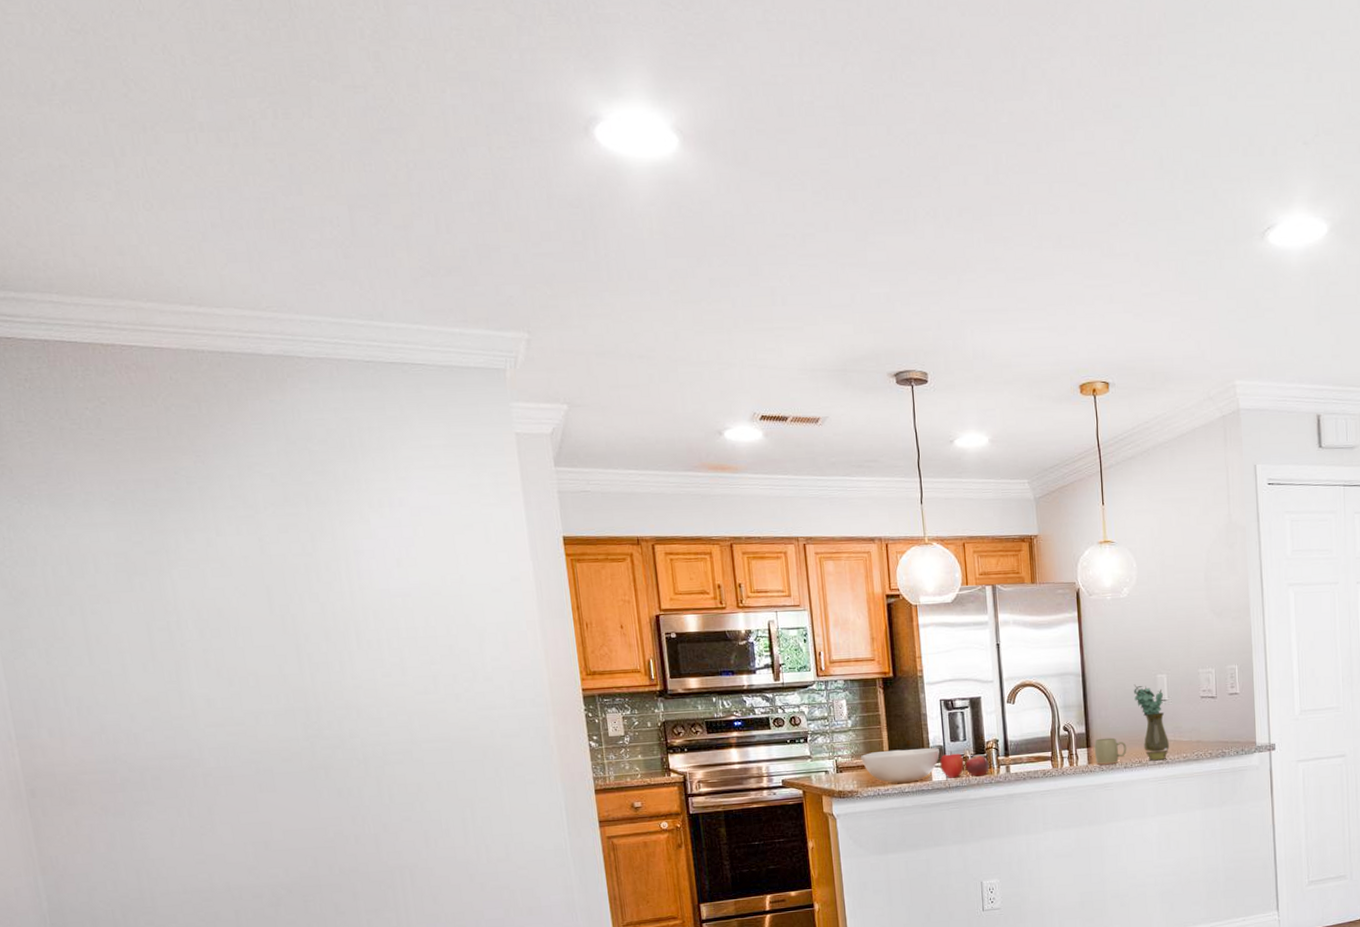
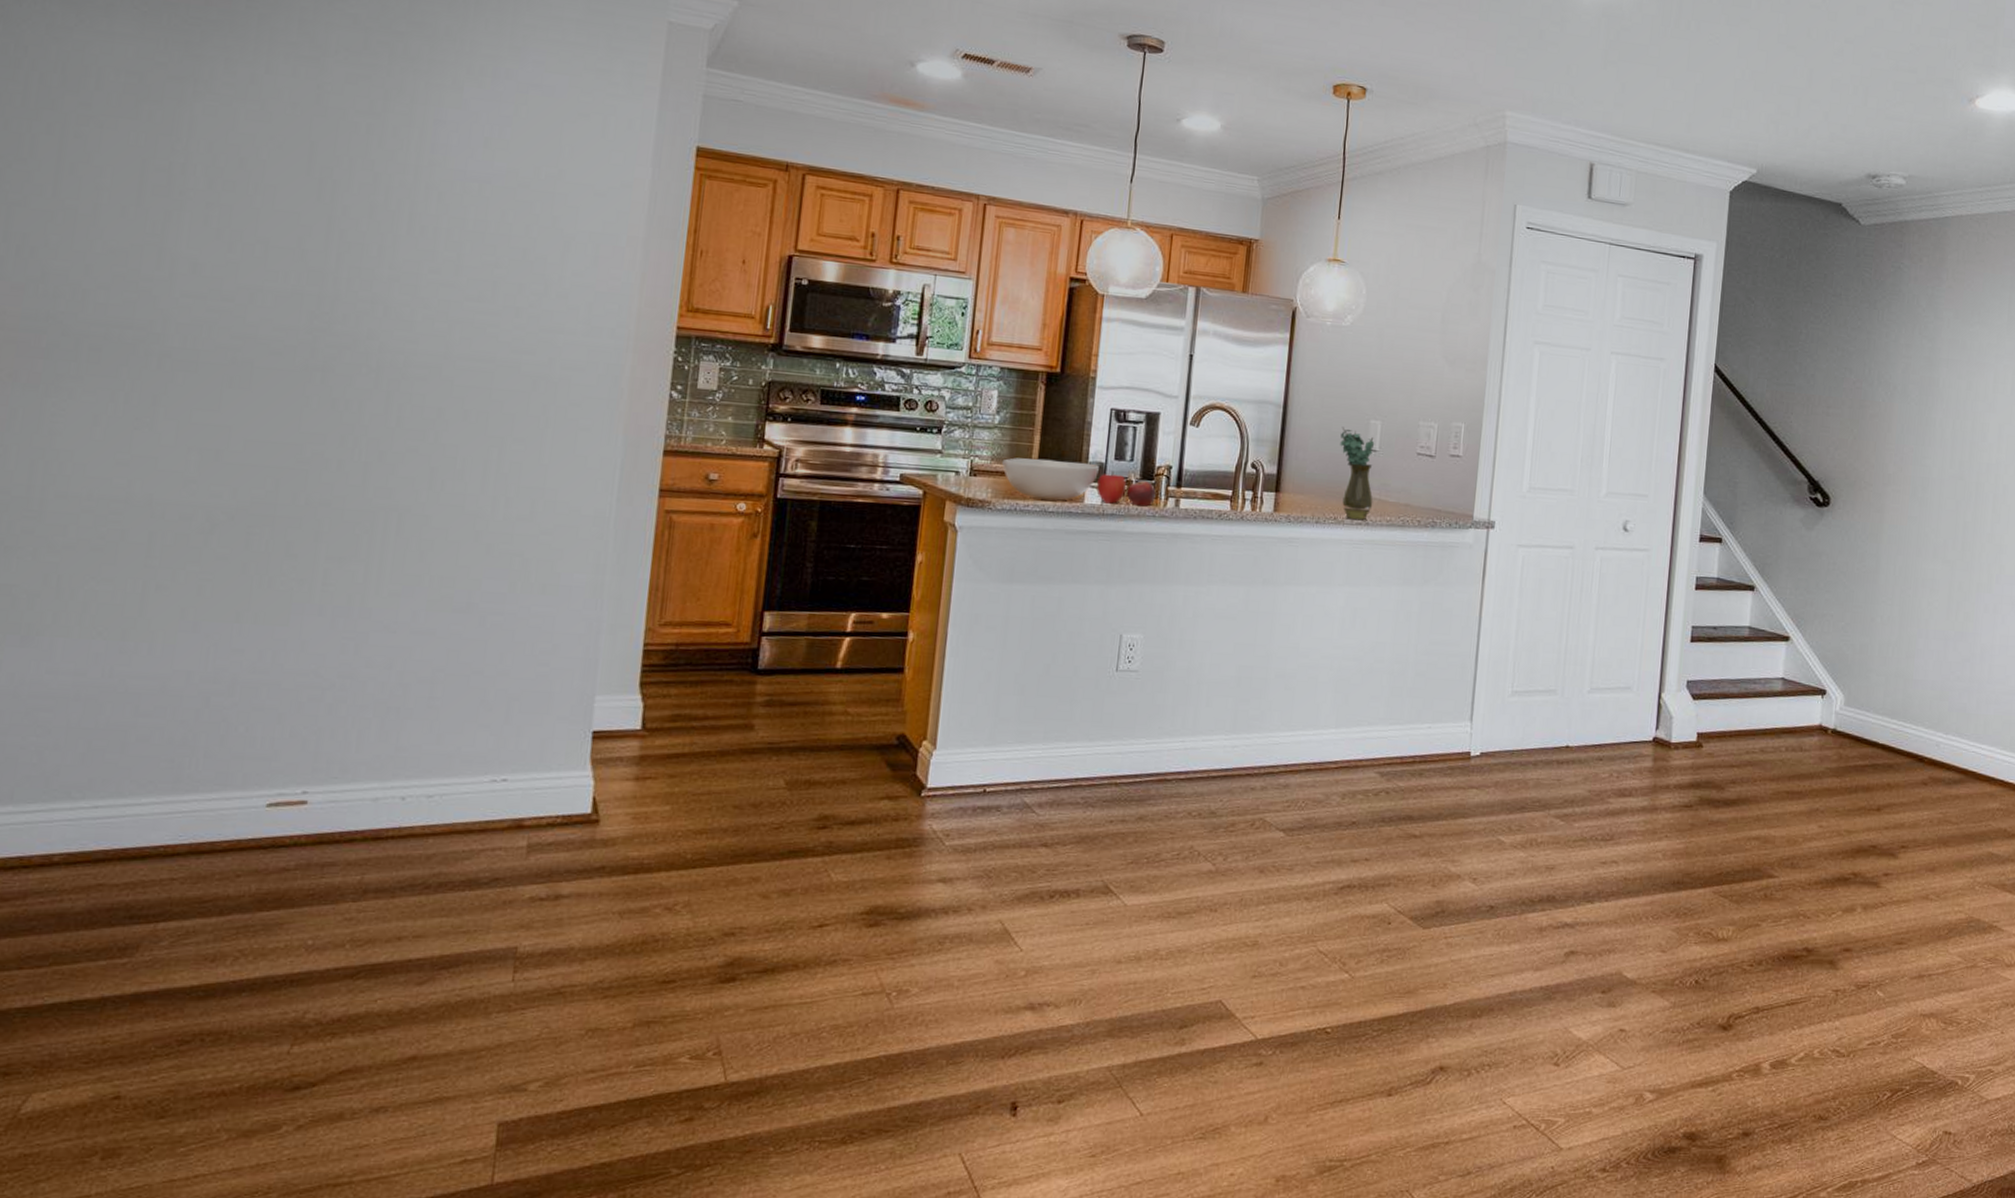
mug: present [1094,737,1127,765] -> none [1283,483,1323,516]

